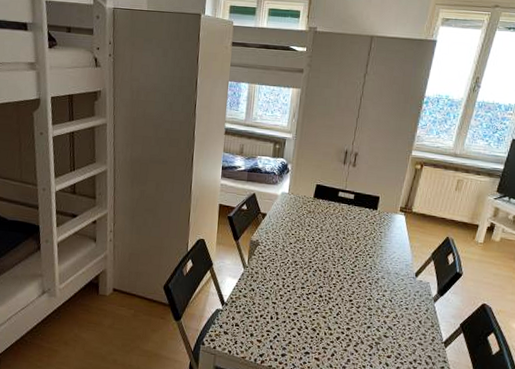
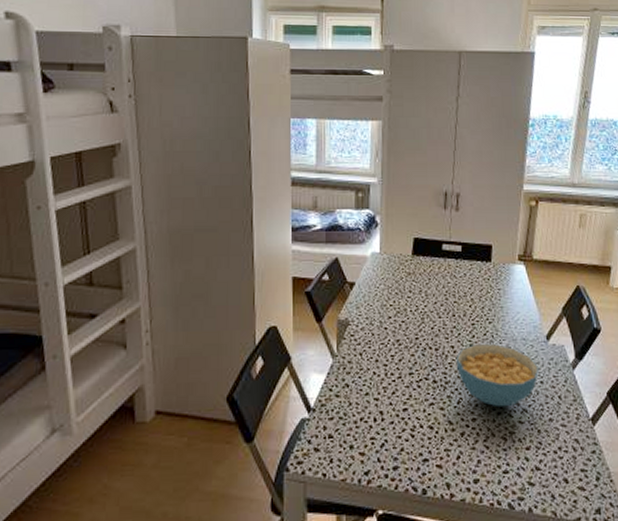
cereal bowl: none [339,272,407,323] -> present [455,343,540,407]

